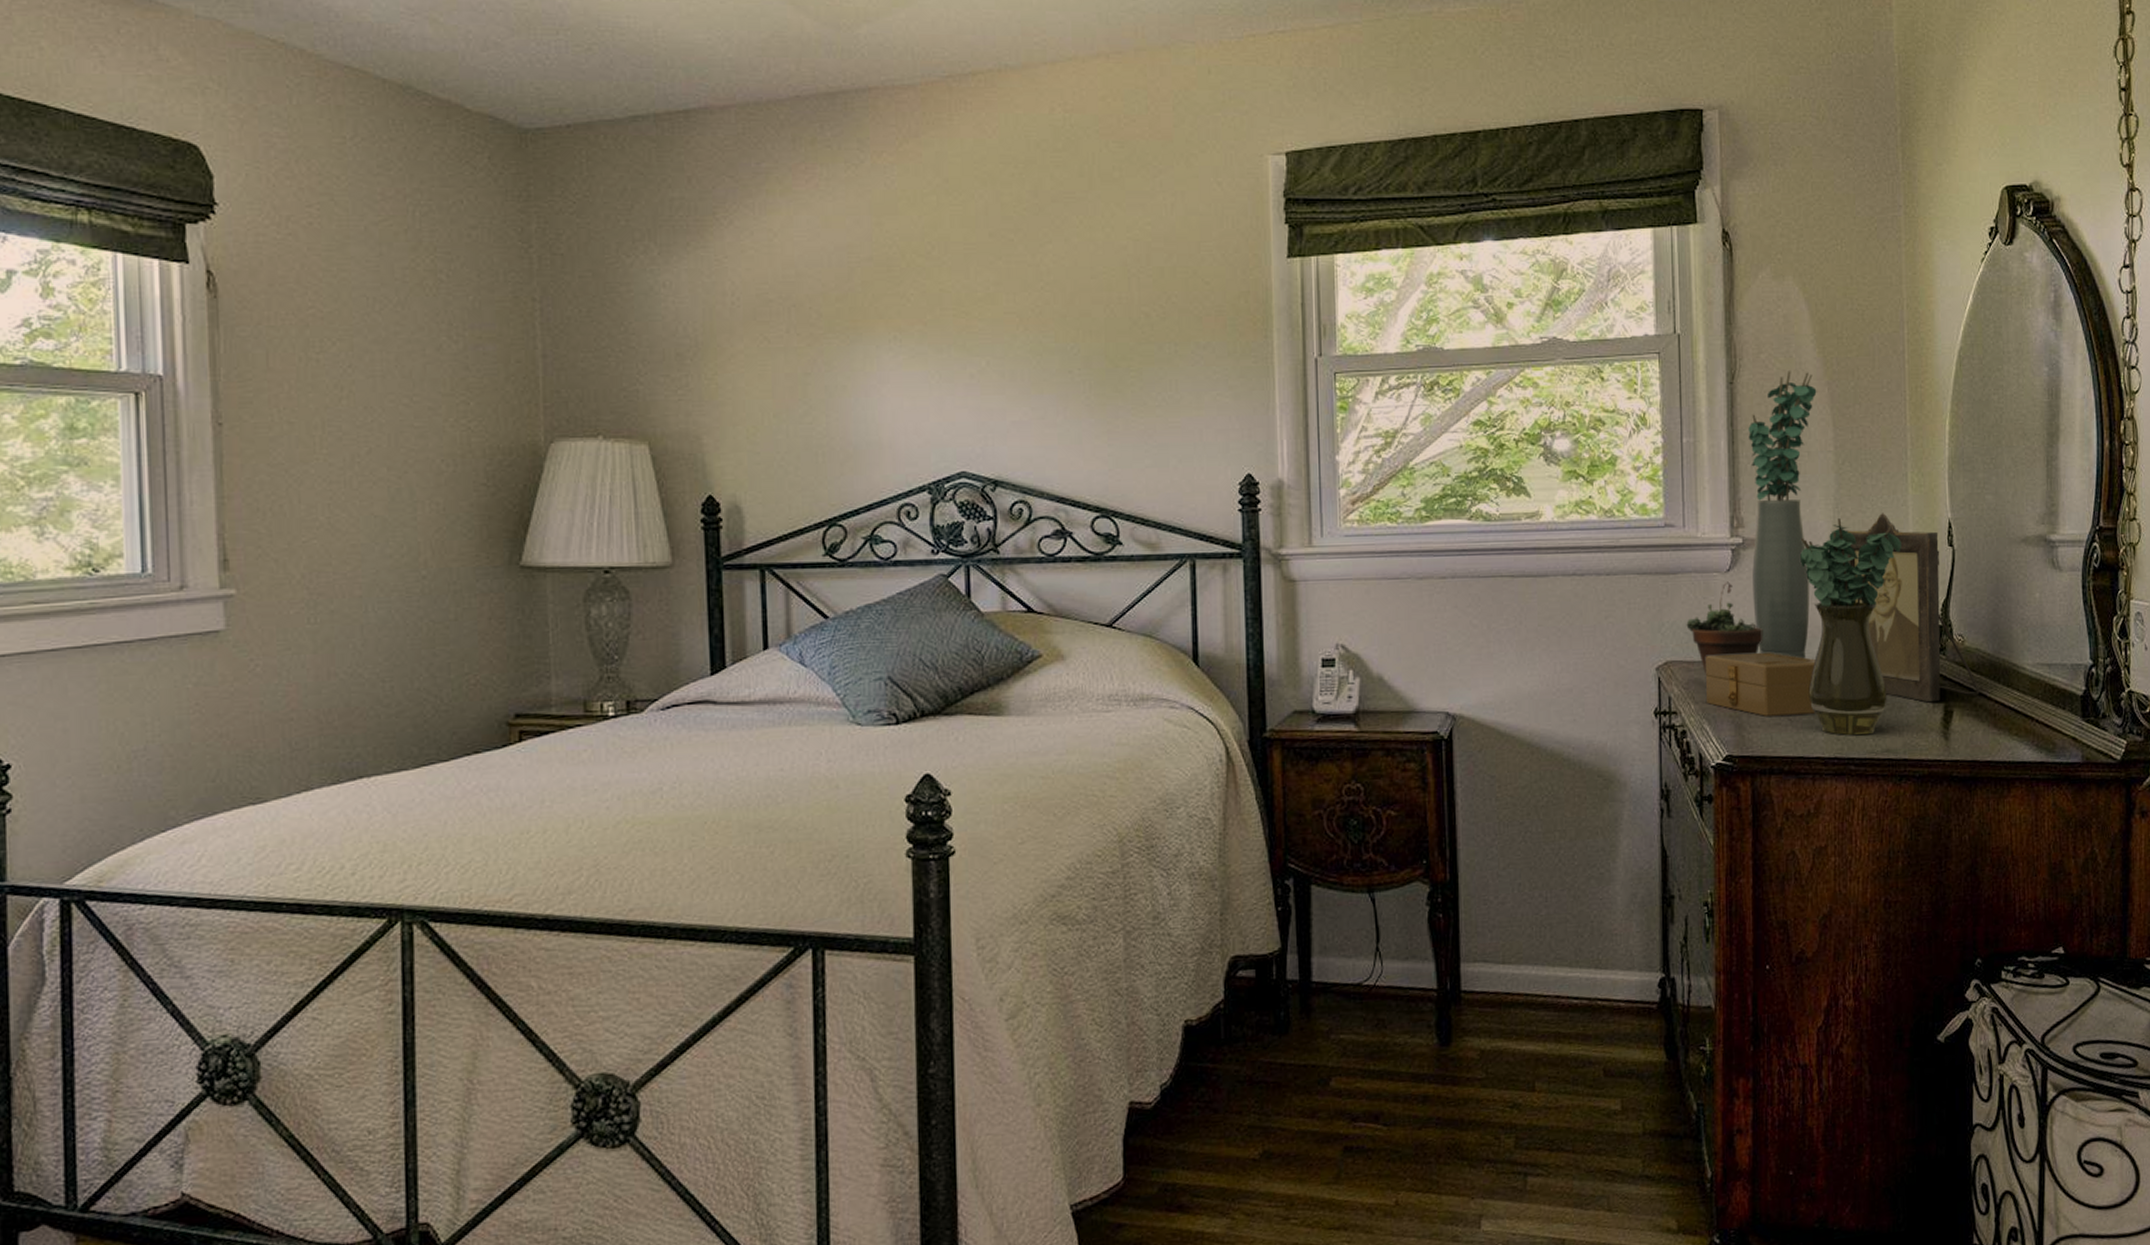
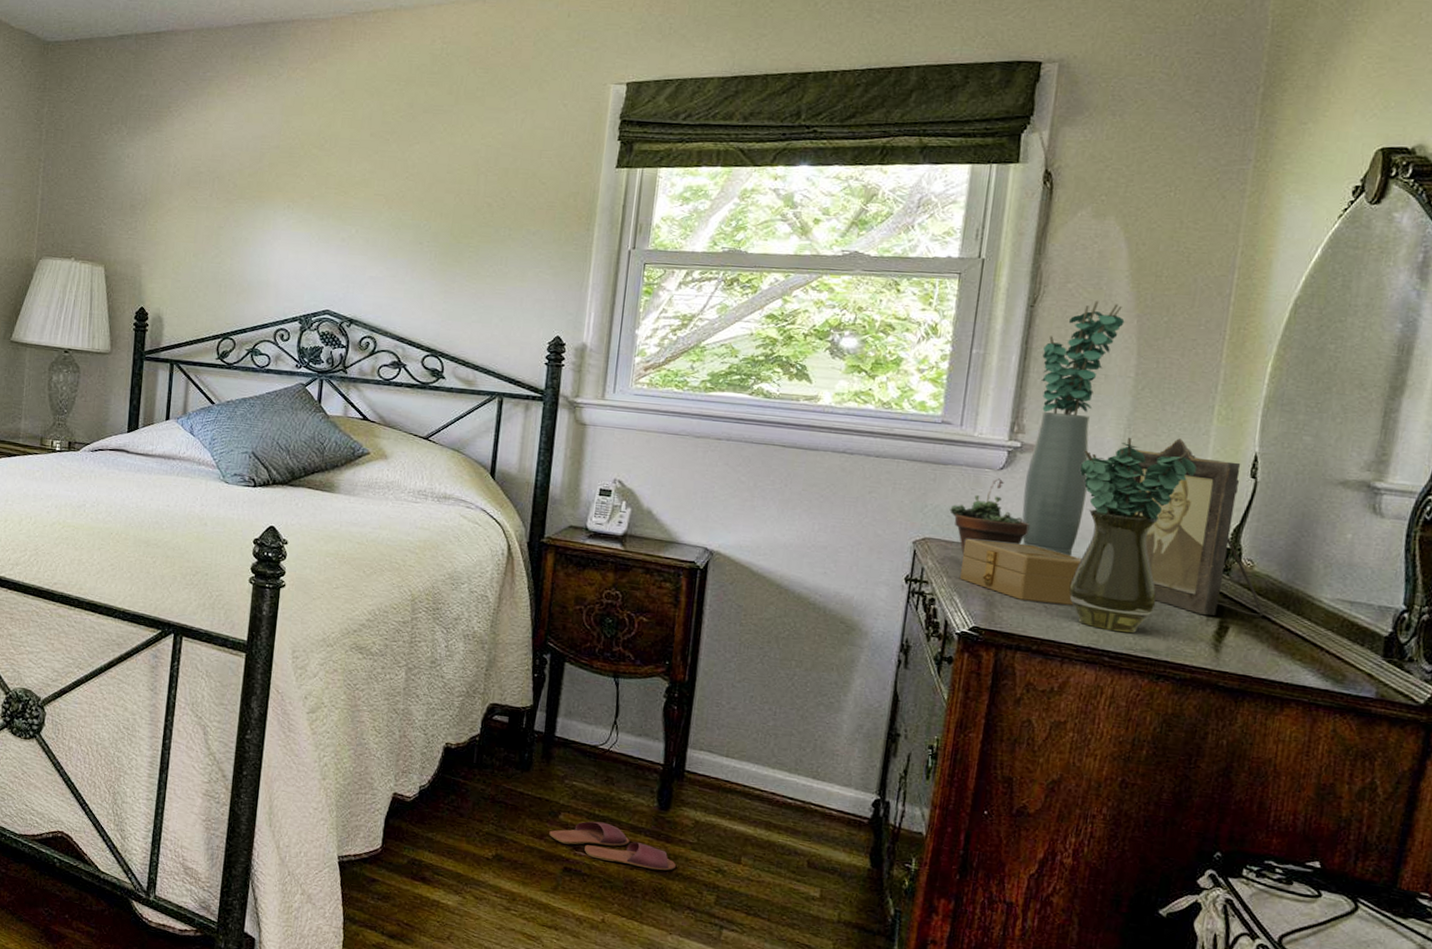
slippers: none [1321,1078,1467,1127] -> present [549,821,676,871]

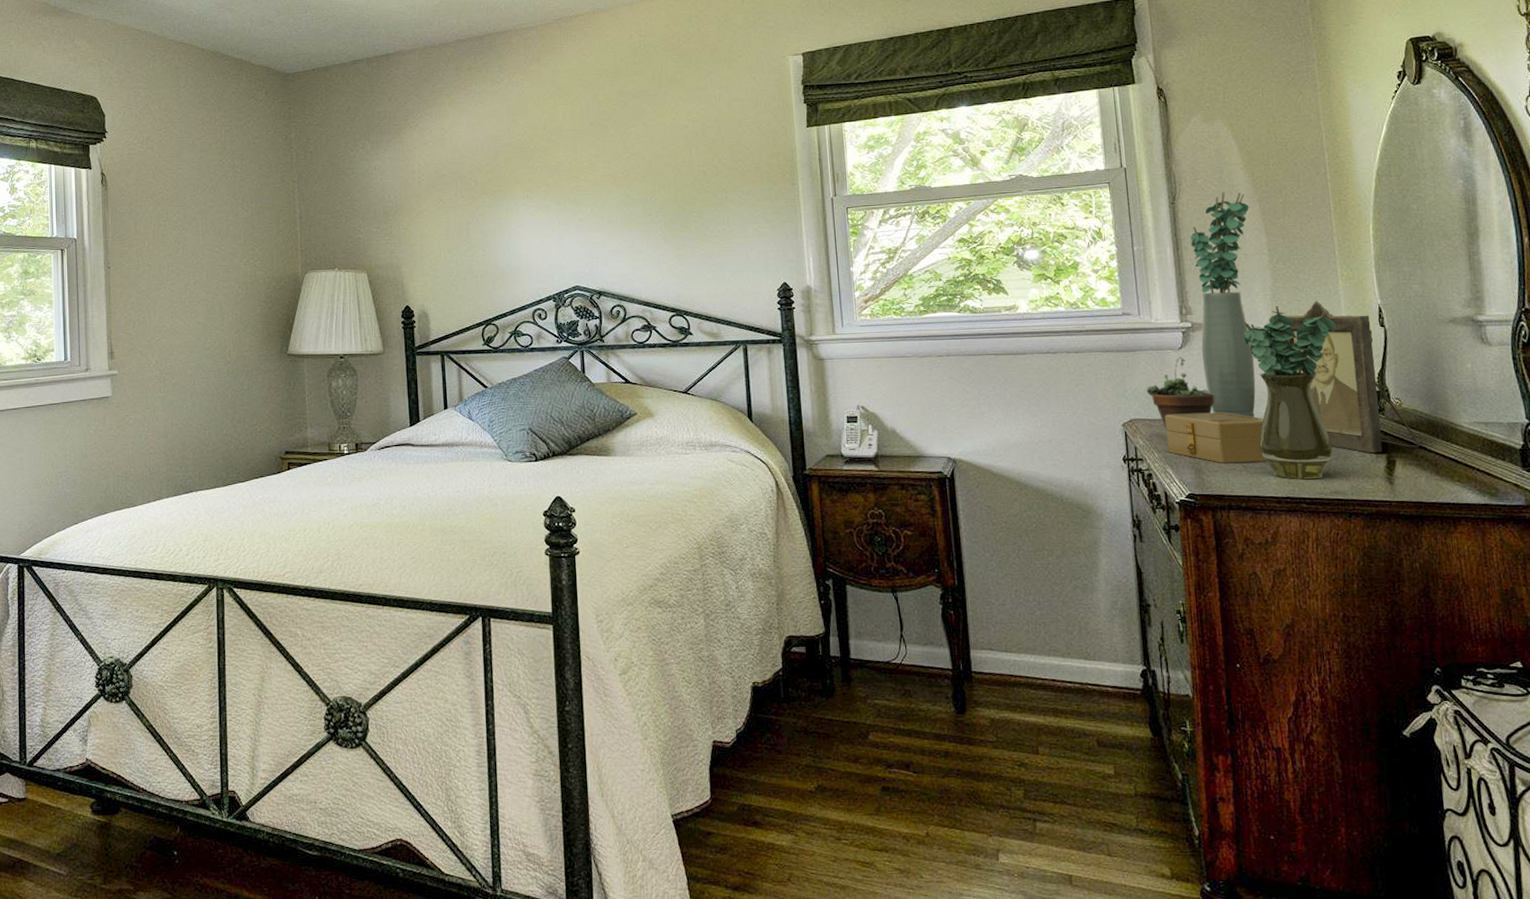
slippers: present [549,821,676,871] -> none [862,735,982,775]

